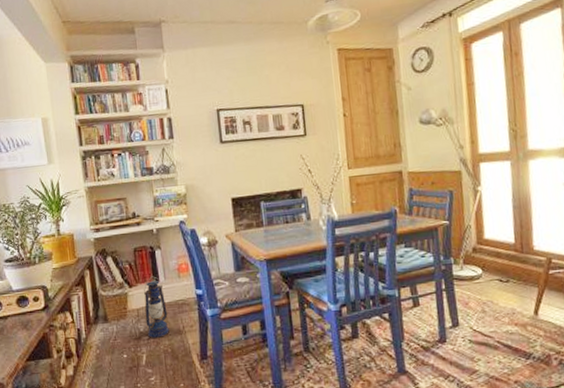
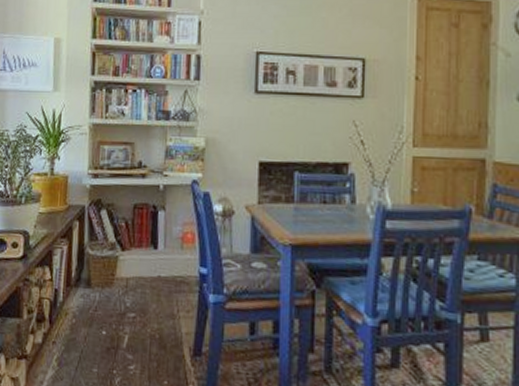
lantern: present [144,276,169,339] -> none [134,241,162,319]

